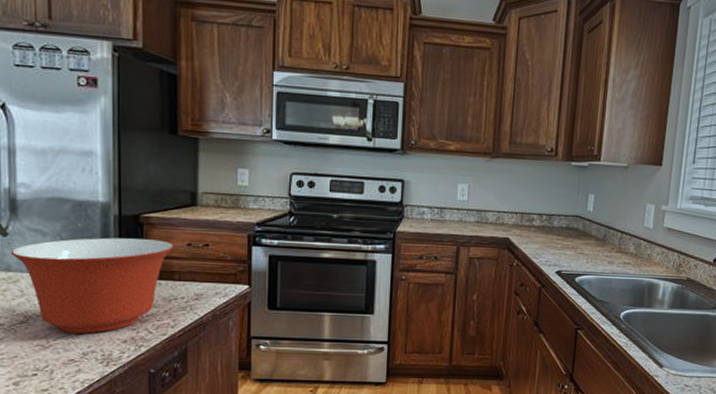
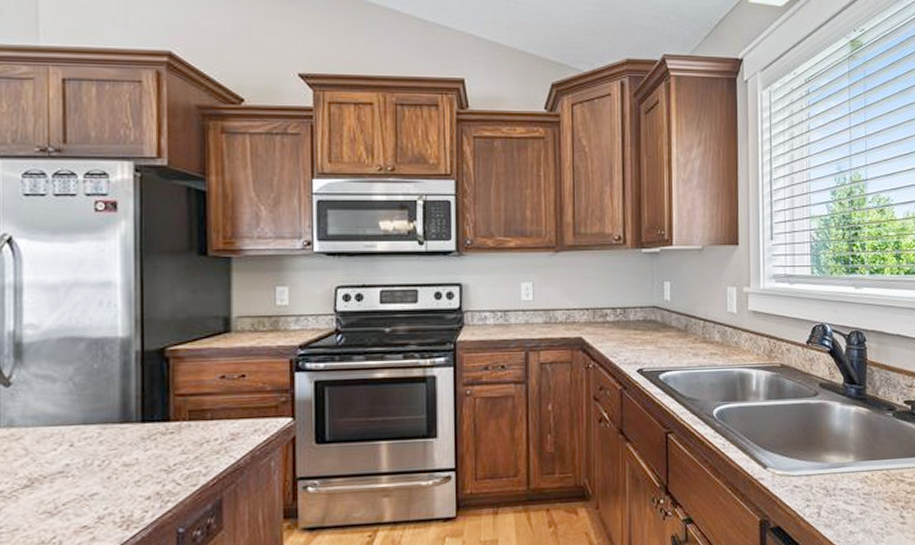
mixing bowl: present [10,237,174,333] -> none [14,375,205,494]

